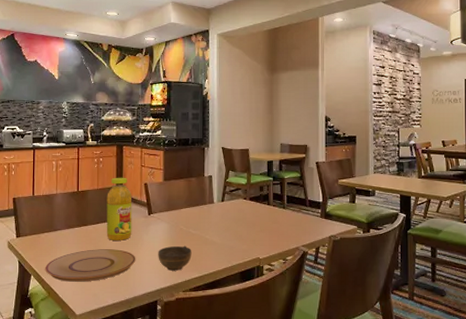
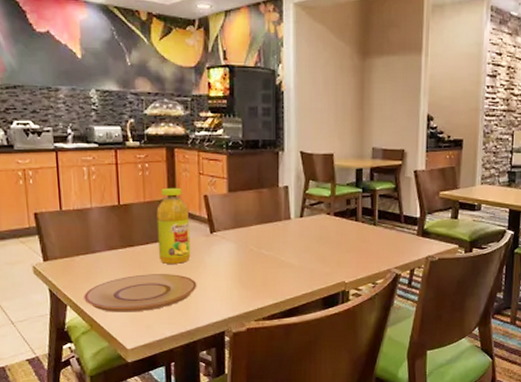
cup: present [158,245,192,271] -> none [224,269,265,298]

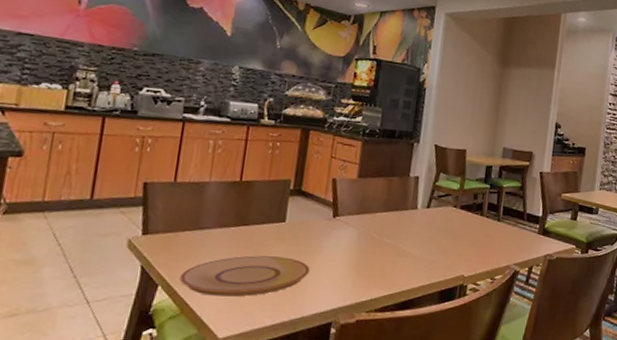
fruit juice: present [156,187,191,264] -> none [273,168,315,247]

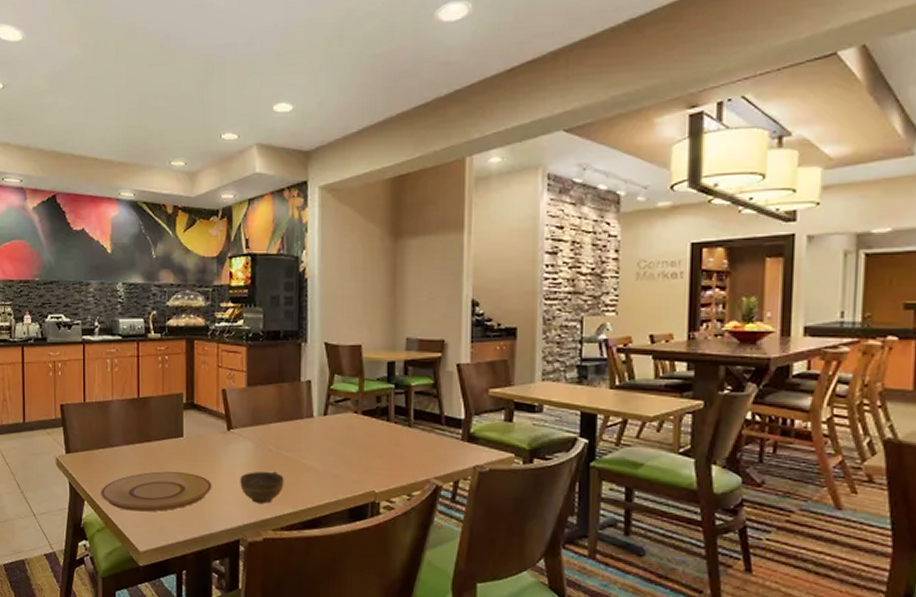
cup: none [339,257,384,287] -> present [240,471,284,504]

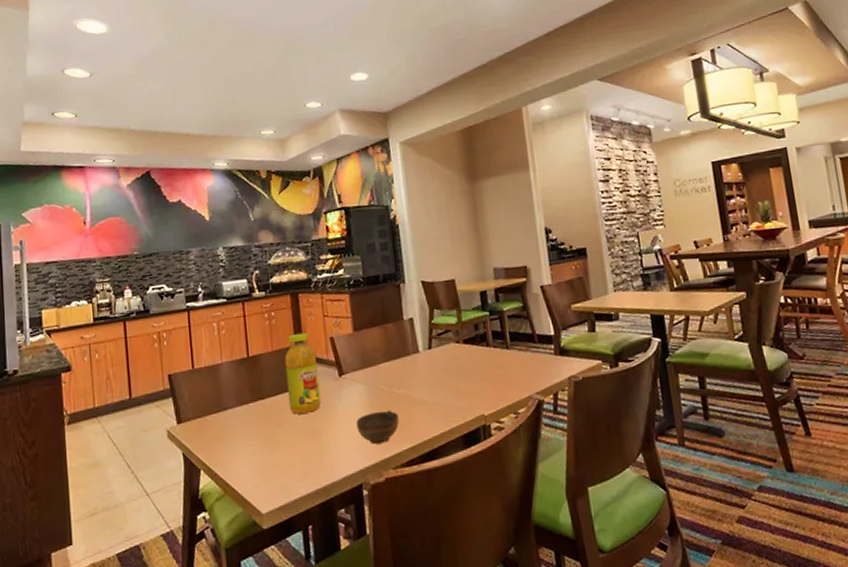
plate: present [101,471,212,512] -> none [217,424,330,473]
fruit juice: none [174,380,207,462] -> present [284,332,321,414]

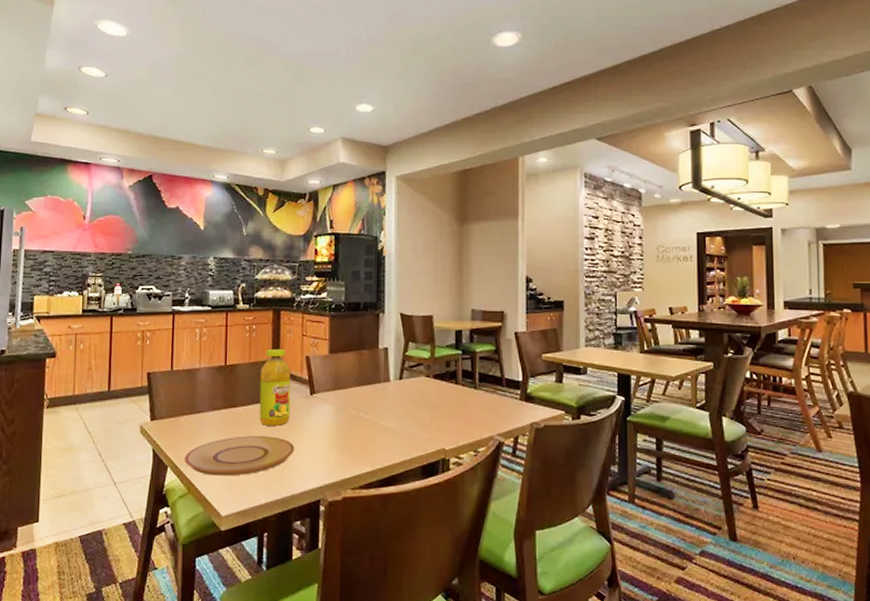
plate: none [217,424,330,473] -> present [184,436,295,476]
cup: present [356,410,399,444] -> none [321,433,363,464]

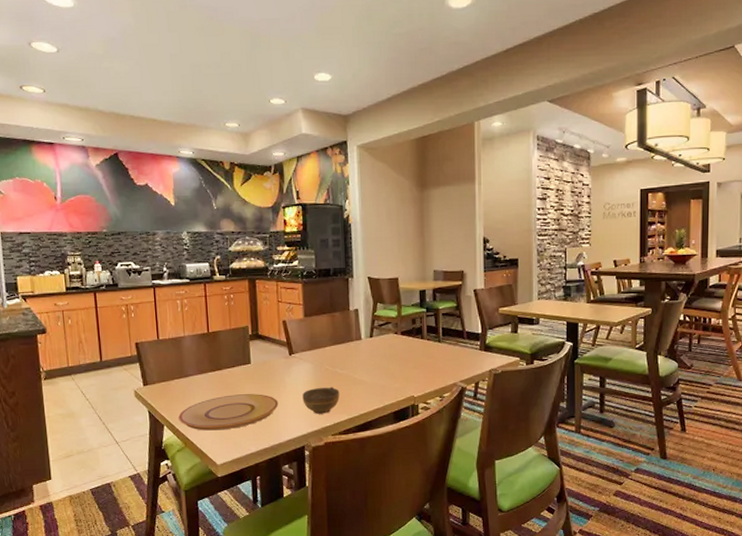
fruit juice: present [259,348,291,426] -> none [241,315,272,385]
cup: none [321,433,363,464] -> present [302,386,340,414]

